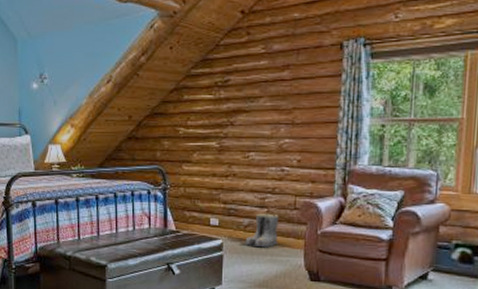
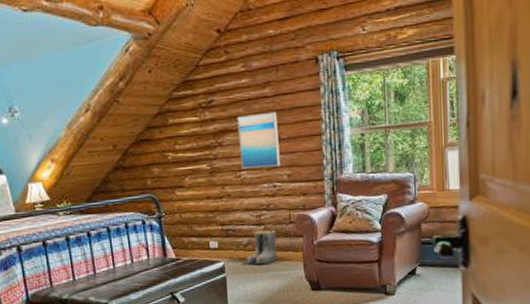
wall art: none [250,95,293,151] -> present [237,111,281,170]

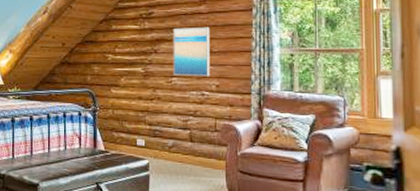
boots: present [246,230,278,265] -> none [170,135,201,168]

